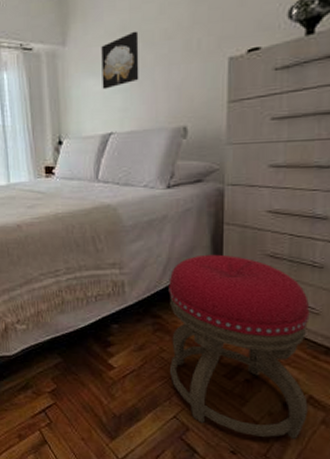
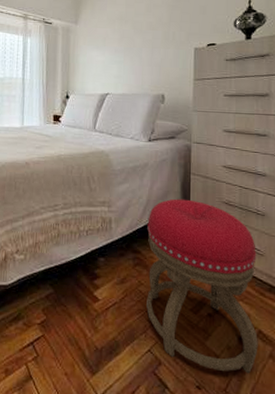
wall art: present [101,31,139,90] -> none [103,20,132,60]

